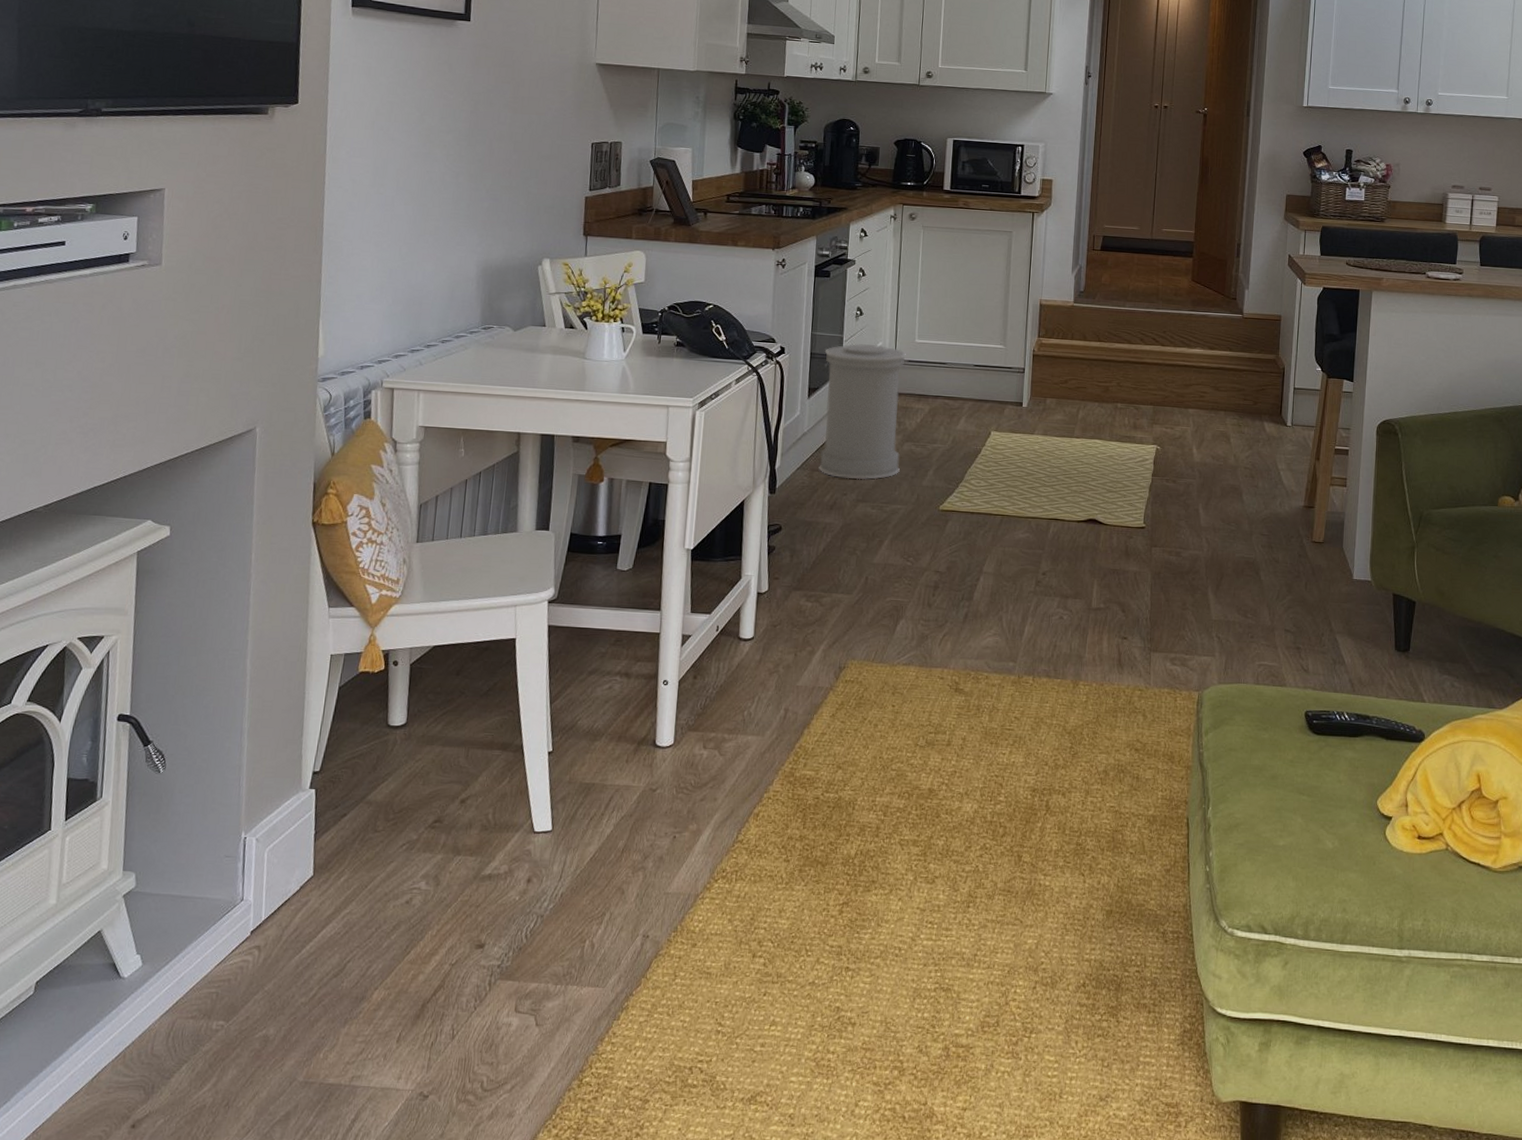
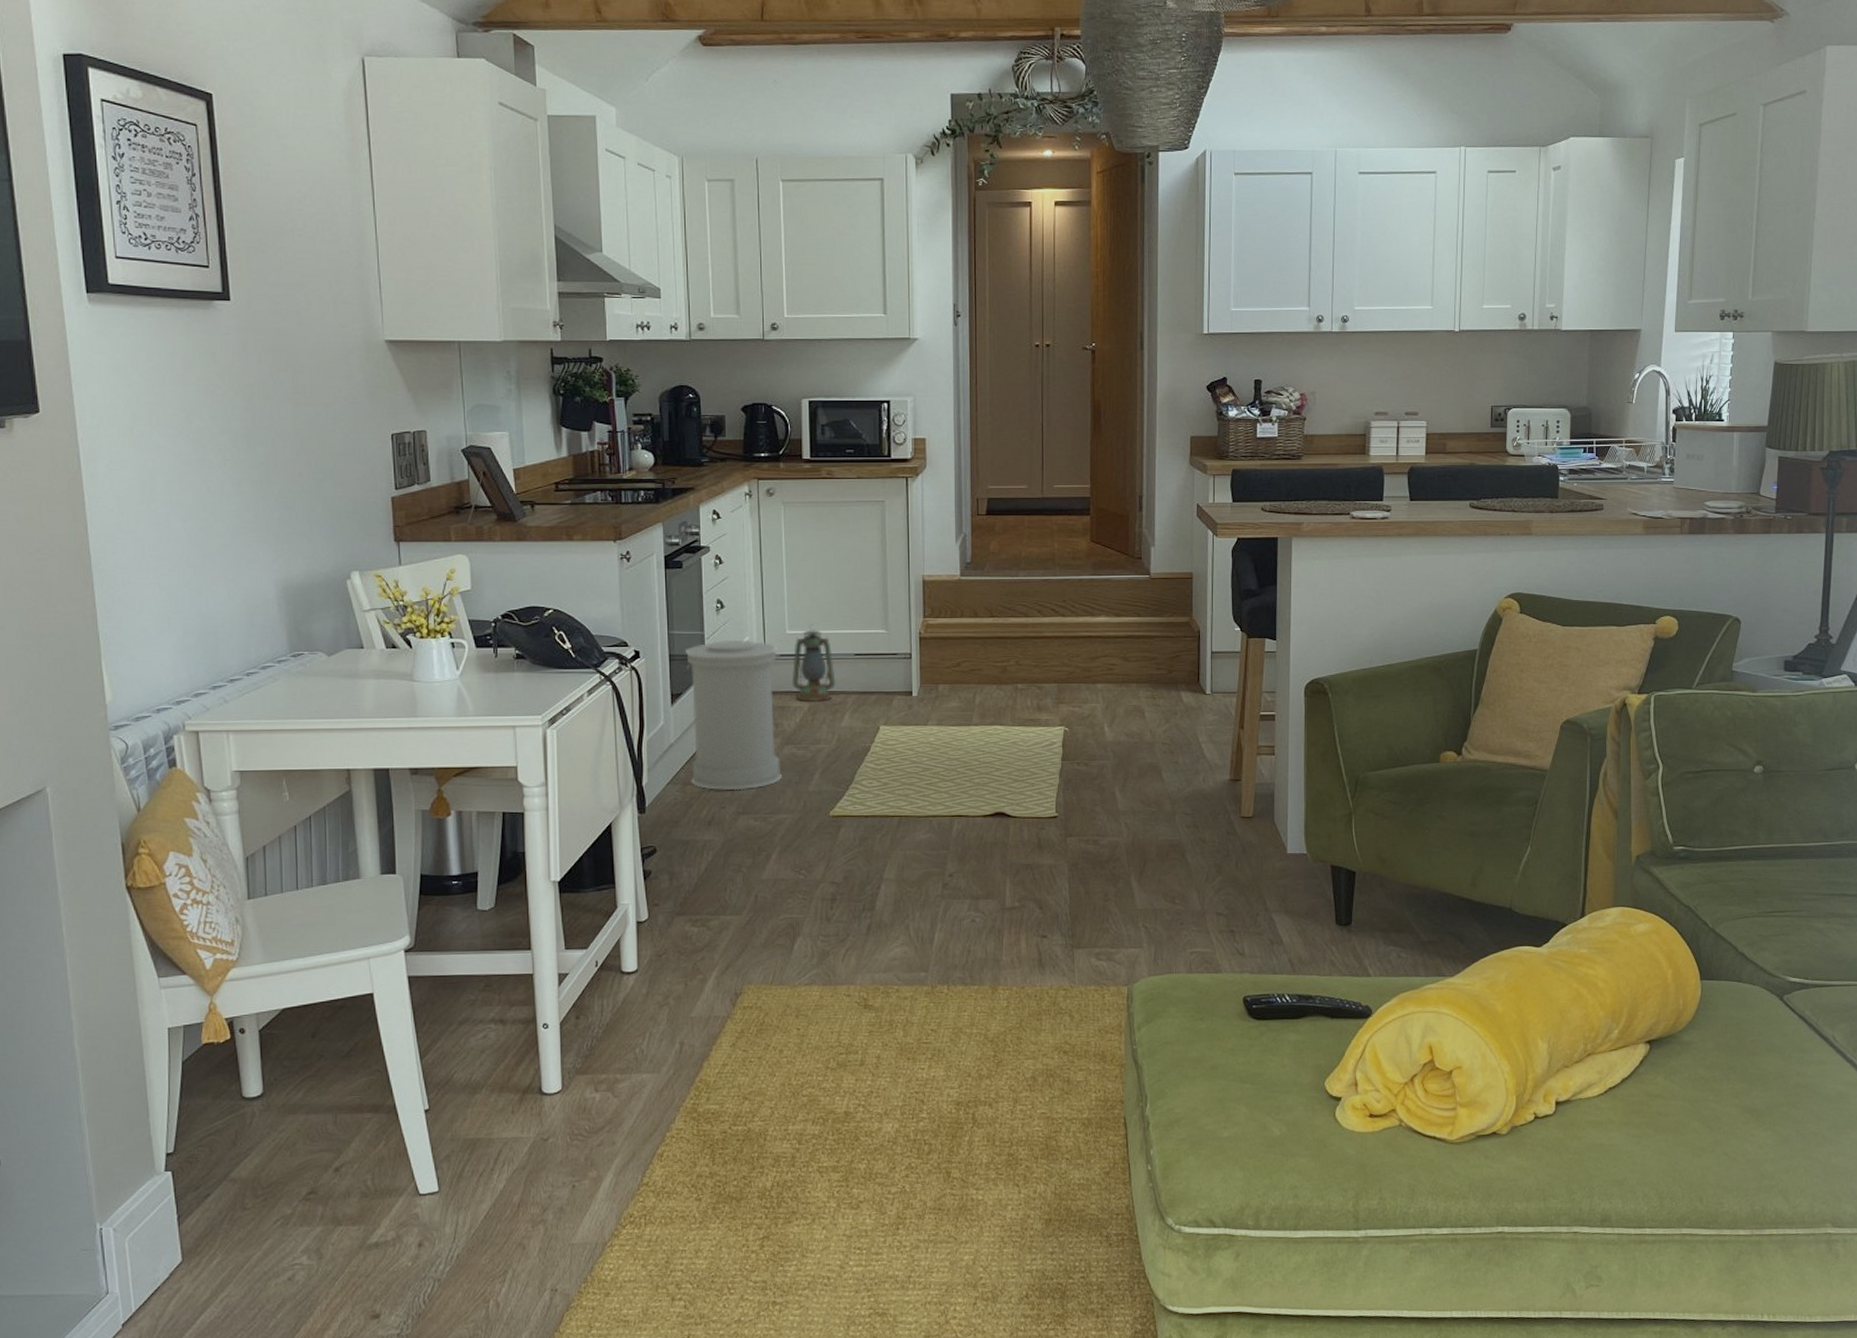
lantern: none [916,336,956,406] -> present [791,624,836,703]

